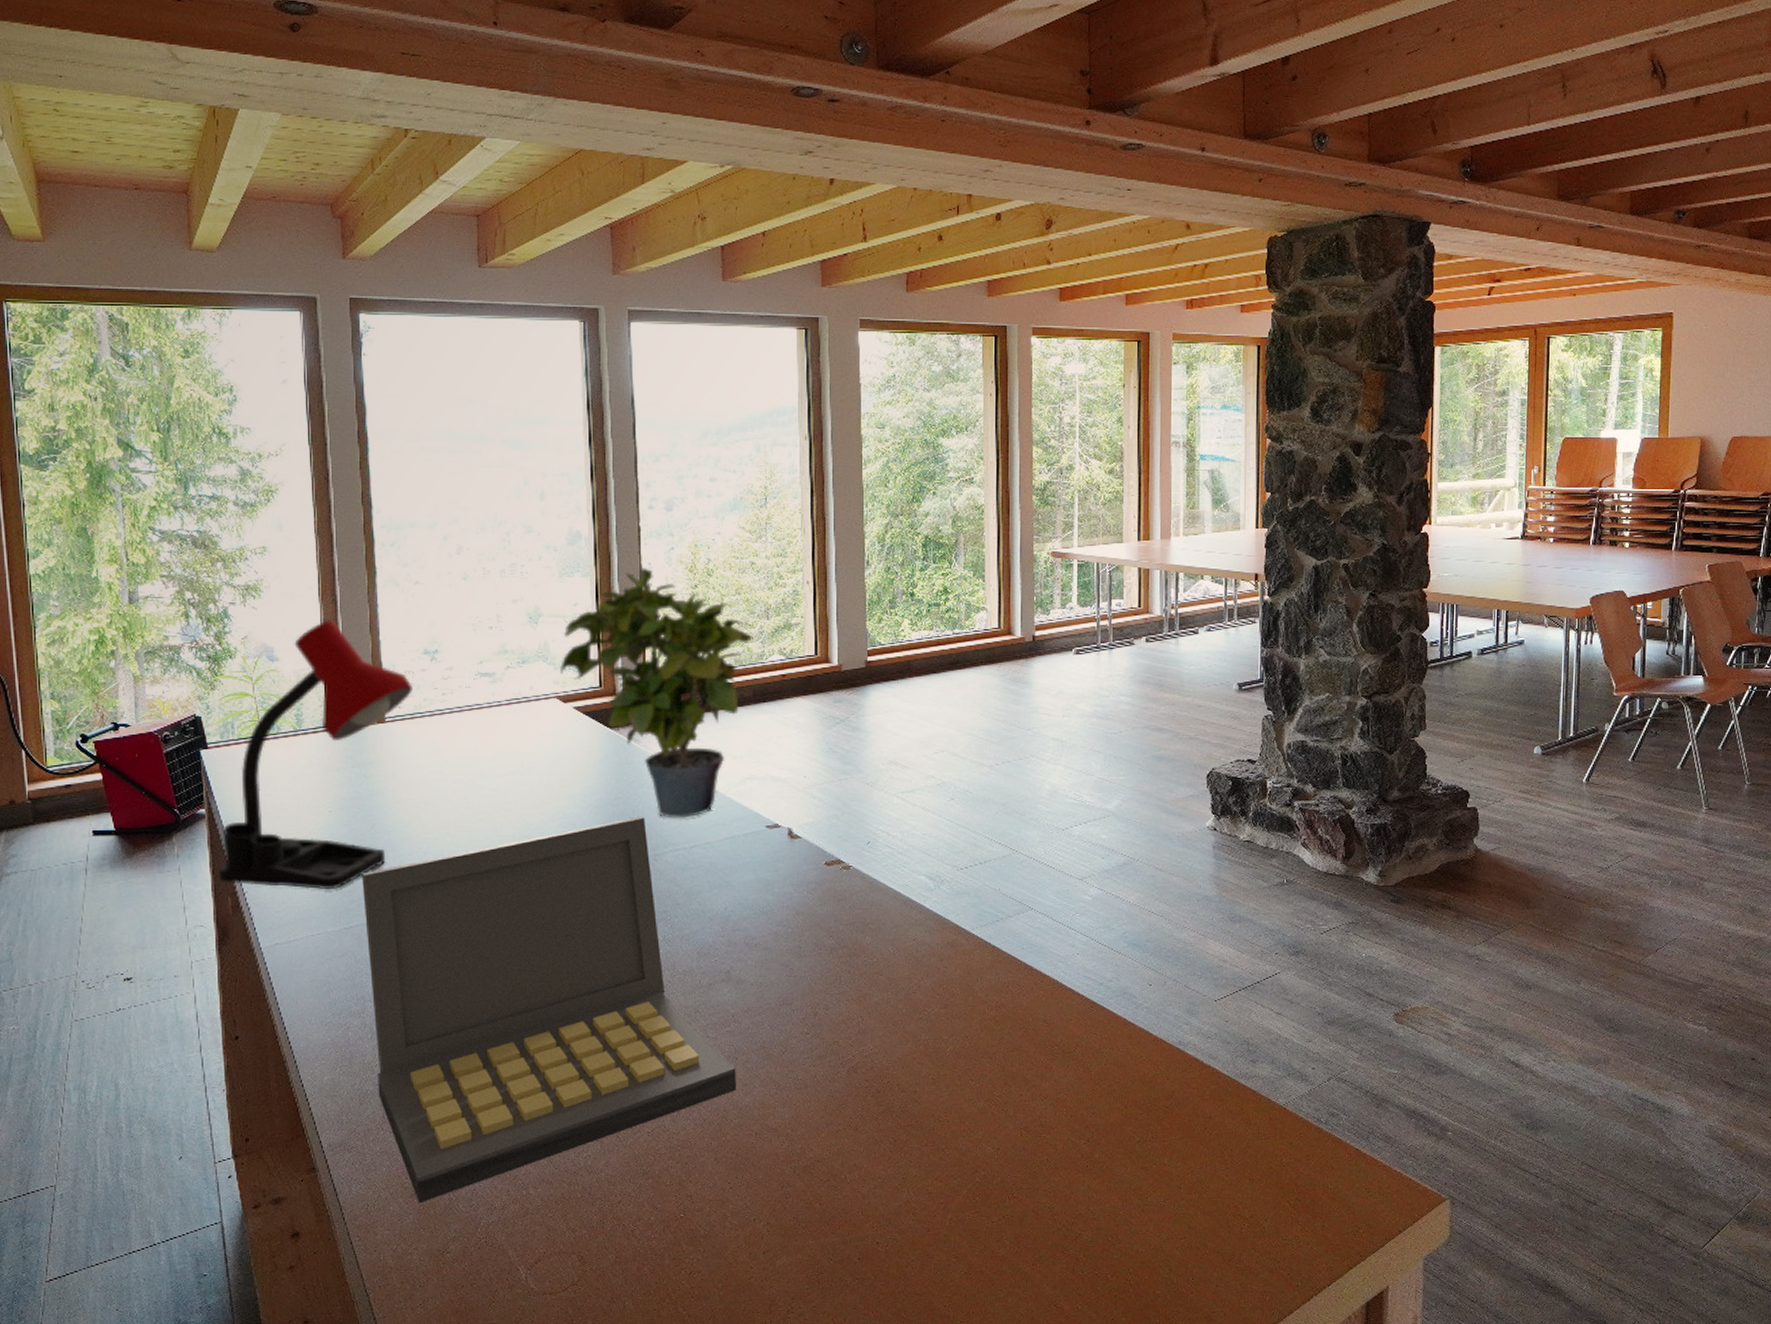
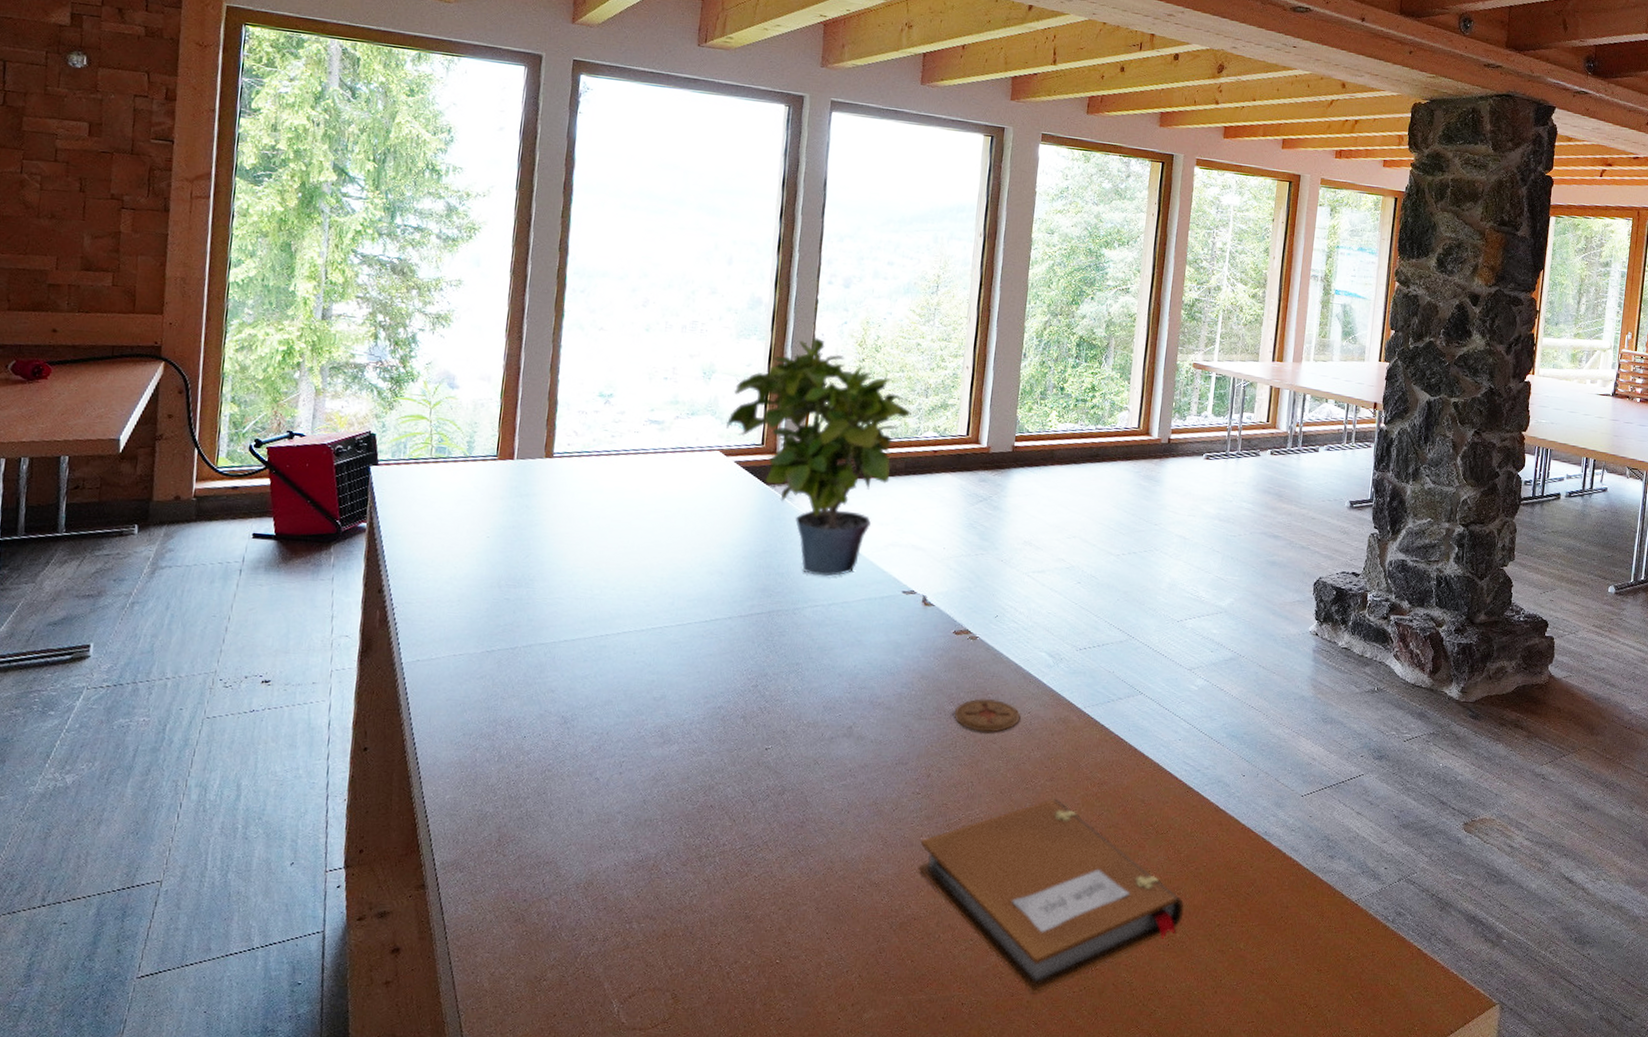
desk lamp: present [219,620,413,890] -> none [371,355,584,613]
laptop: present [362,817,736,1204] -> none [497,571,847,929]
notebook: none [815,1027,1100,1228] -> present [917,799,1184,994]
coaster: none [835,929,904,964] -> present [954,698,1020,733]

